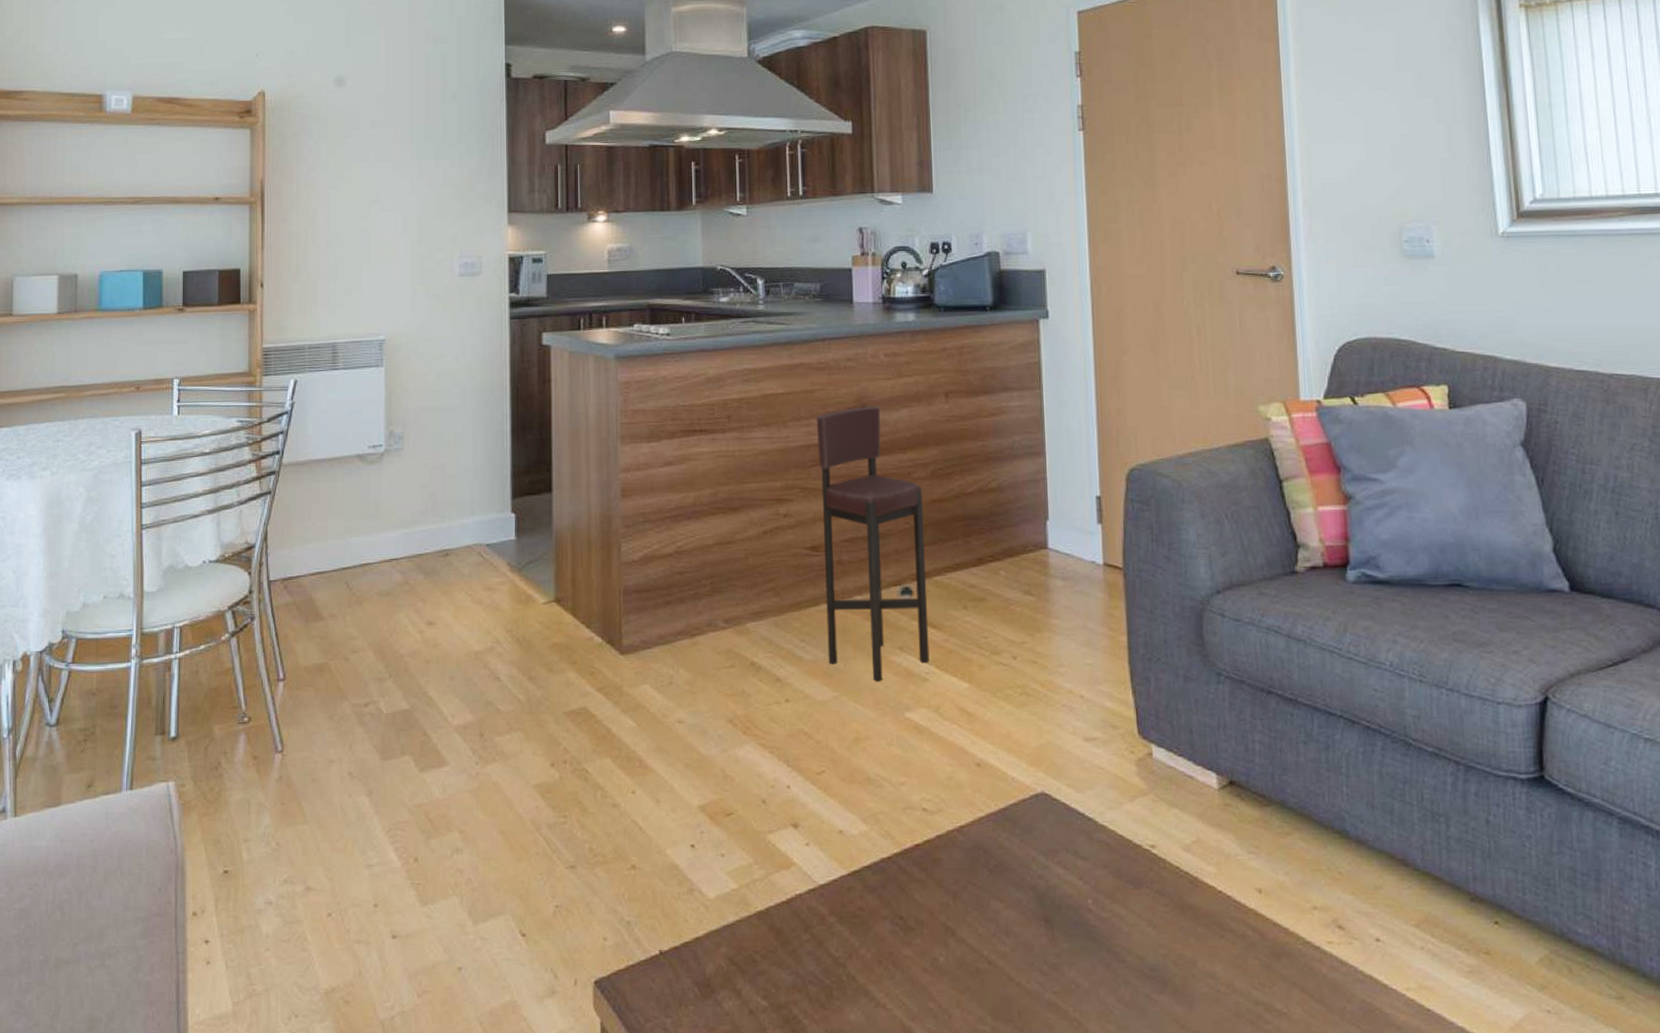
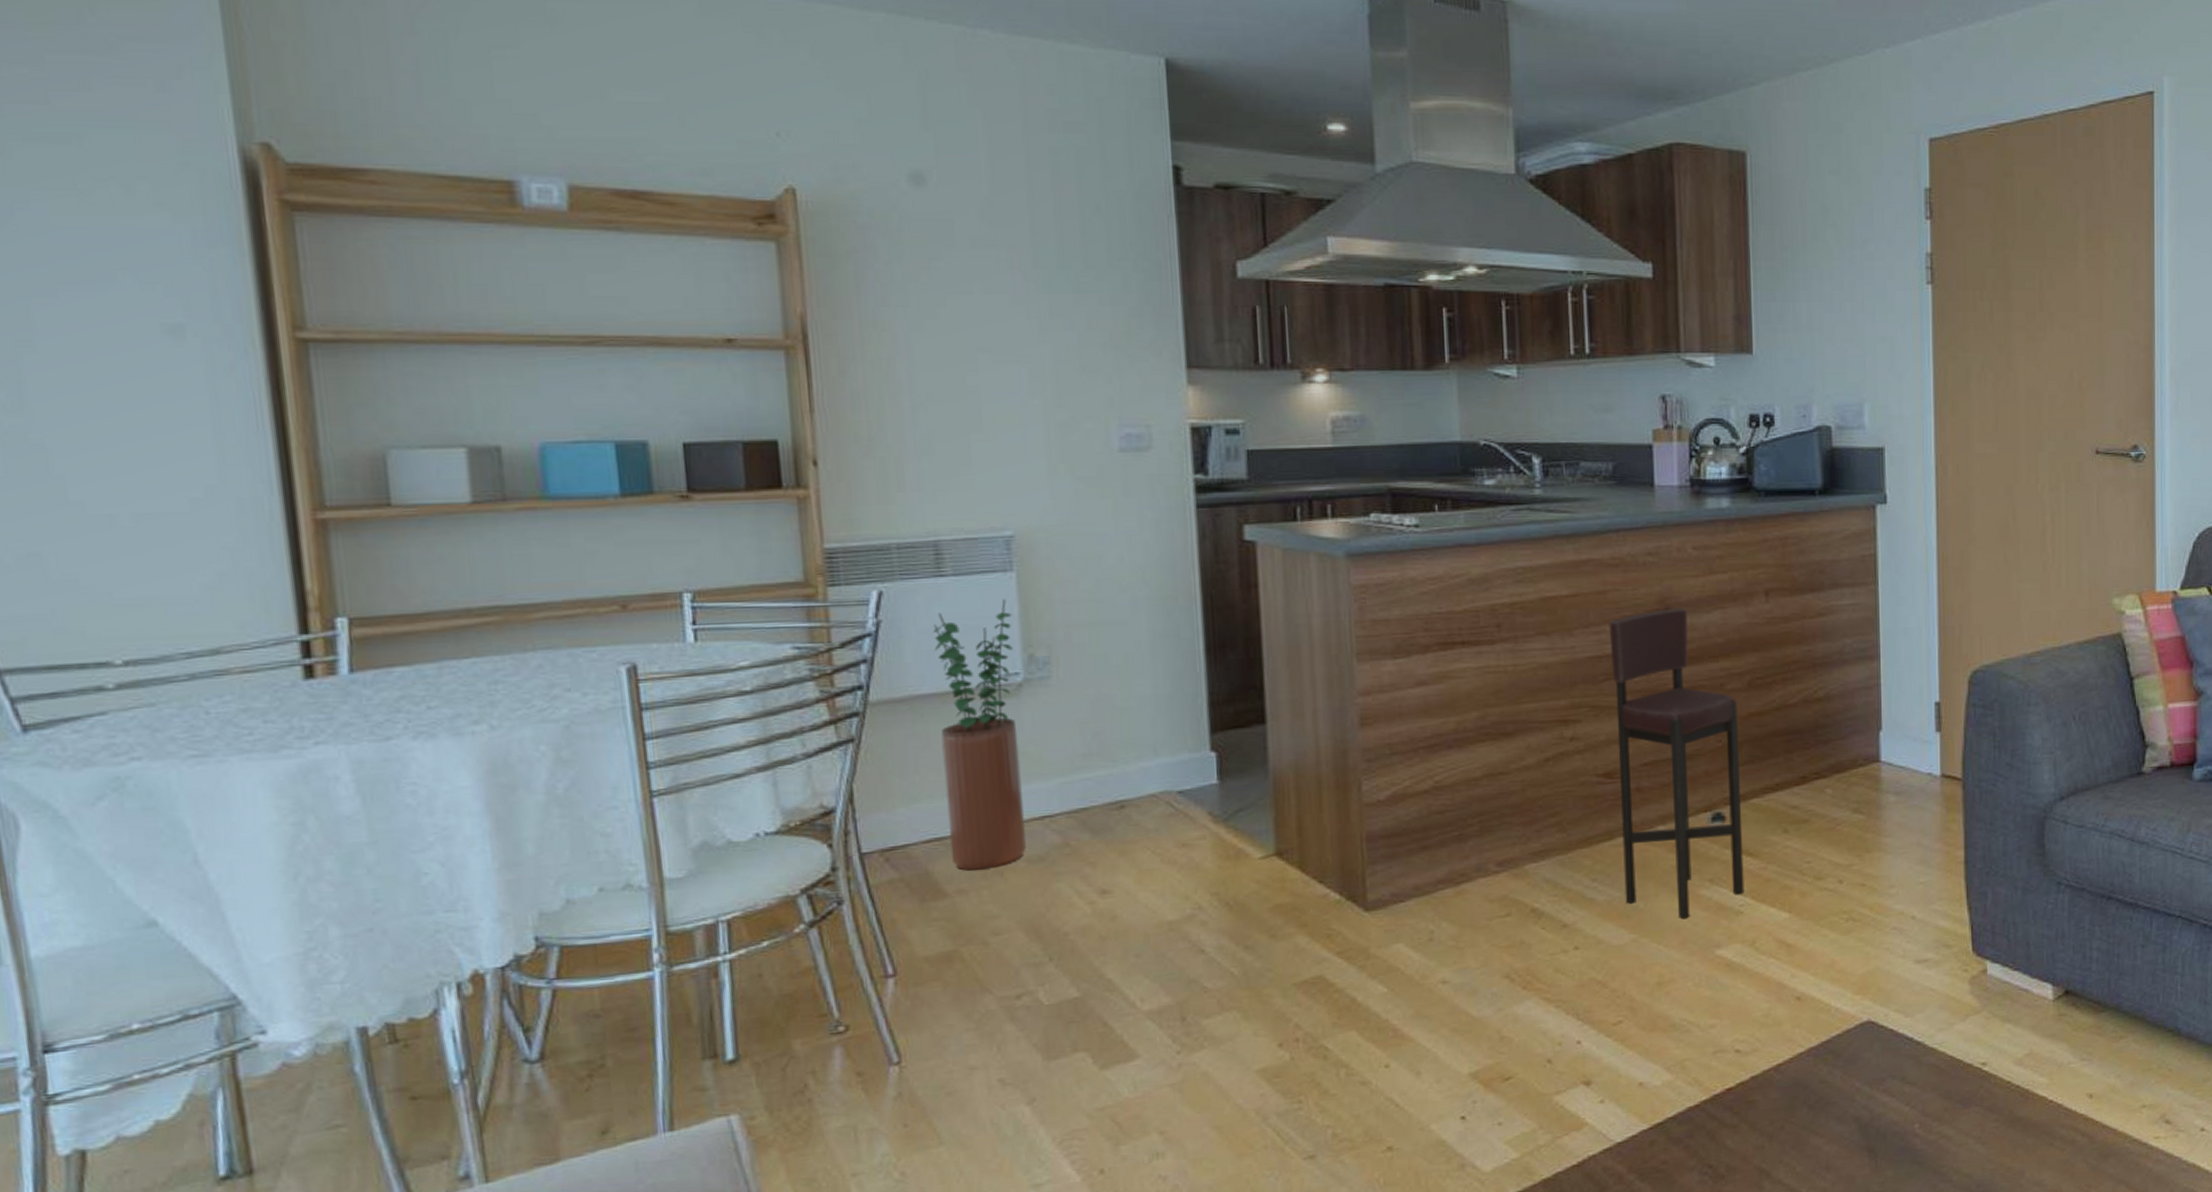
vase: none [327,387,380,599] -> present [933,598,1026,871]

